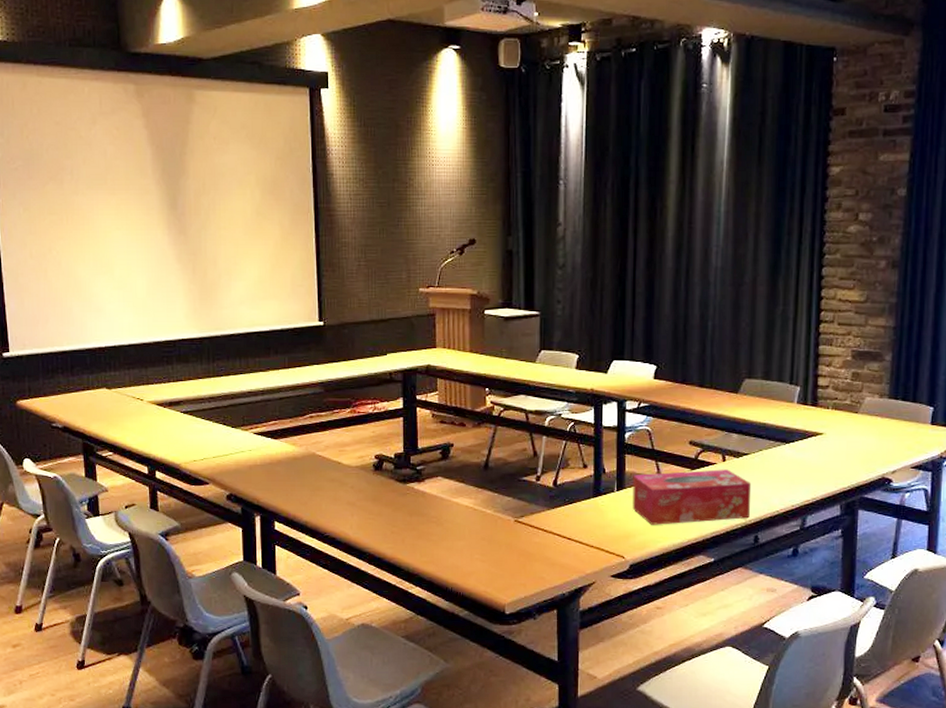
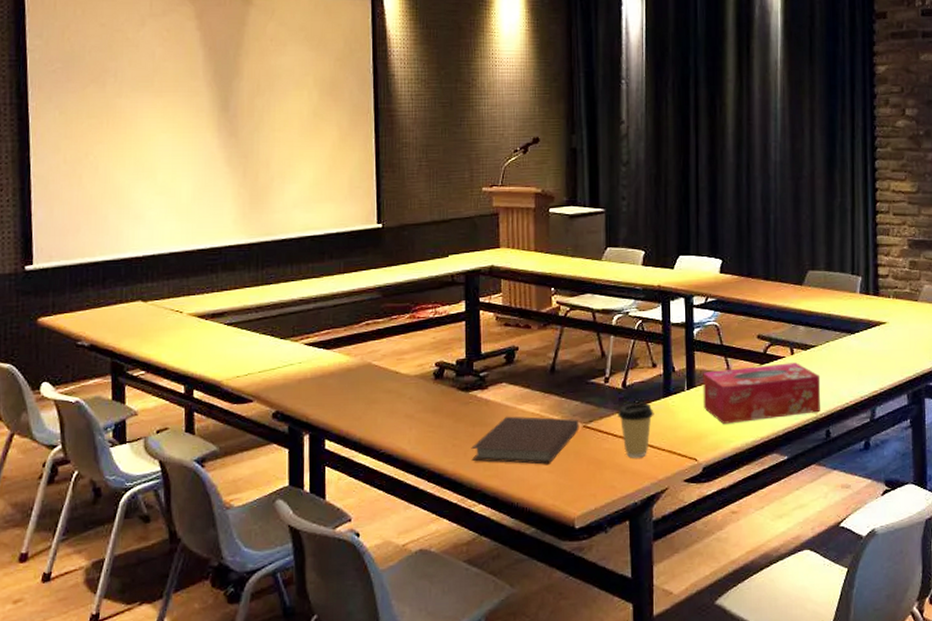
notebook: none [408,508,511,554] -> present [471,416,579,465]
coffee cup: none [548,501,584,553] -> present [618,402,654,458]

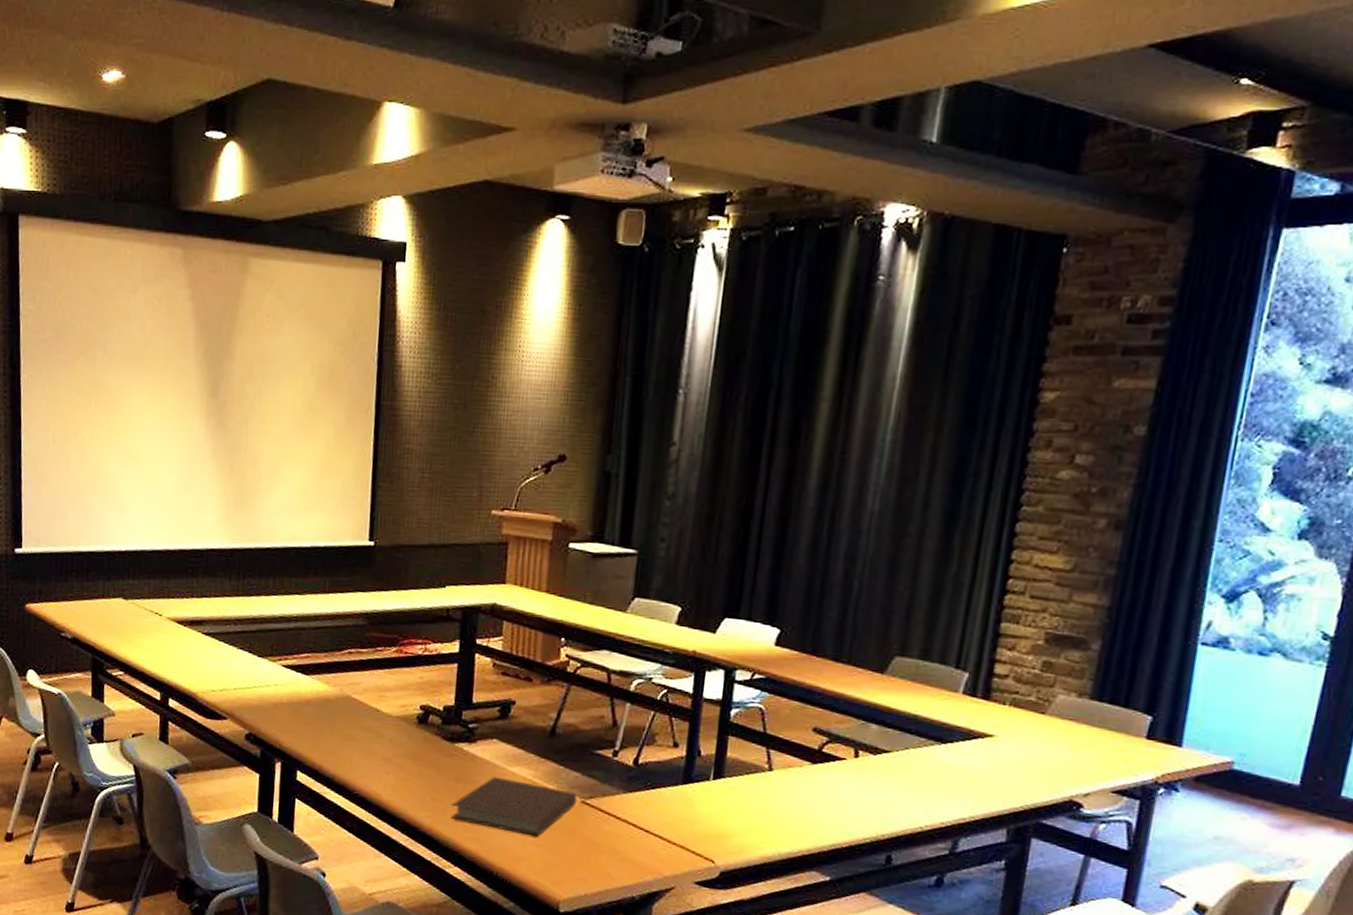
coffee cup: present [618,402,654,458] -> none [624,785,669,848]
tissue box: present [703,362,821,424] -> none [730,762,890,832]

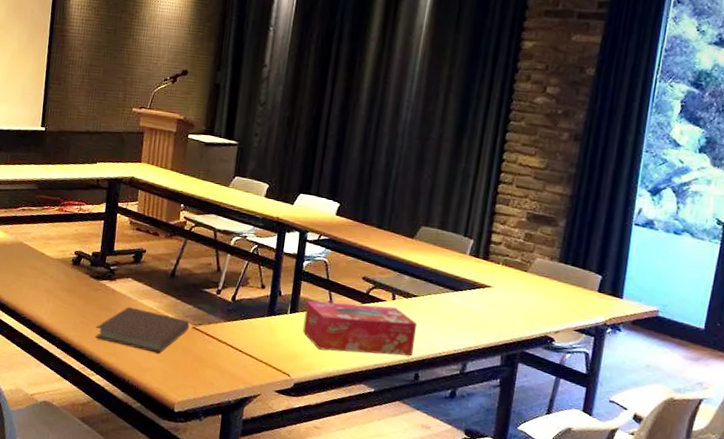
tissue box: none [730,762,890,832] -> present [302,300,418,356]

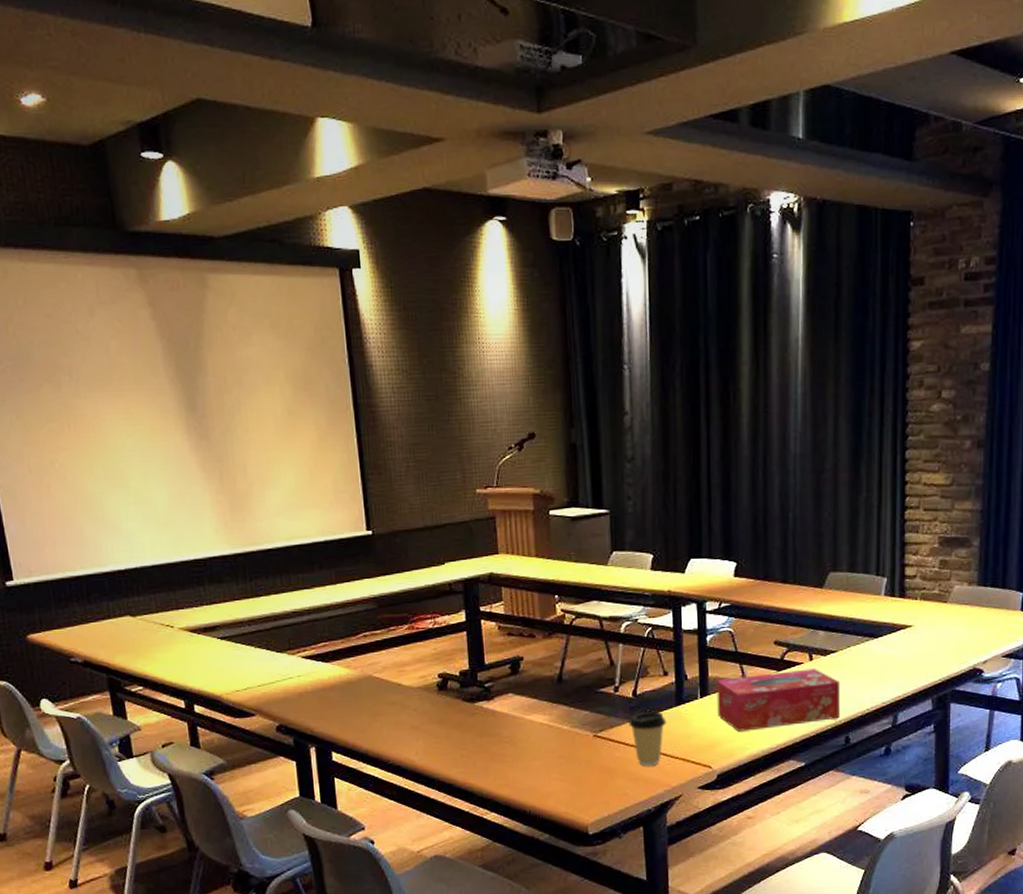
notebook: present [94,306,190,354] -> none [480,726,590,774]
coffee cup: none [224,316,257,364] -> present [629,711,667,767]

